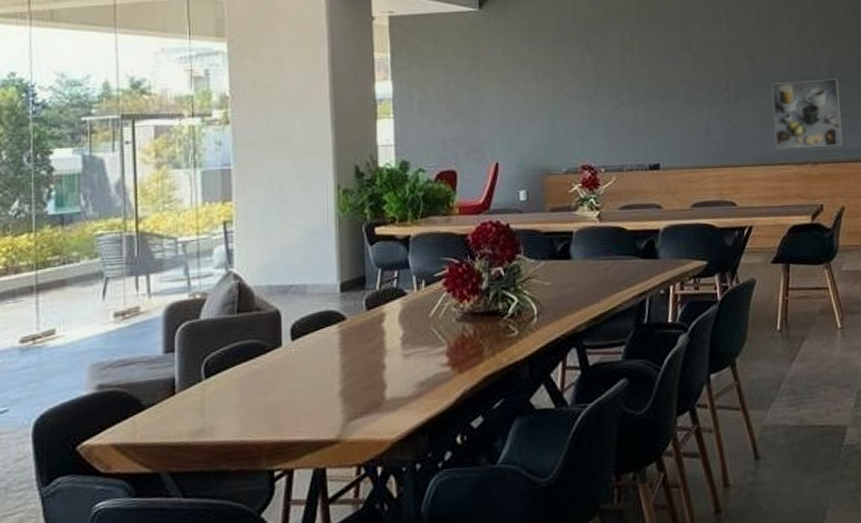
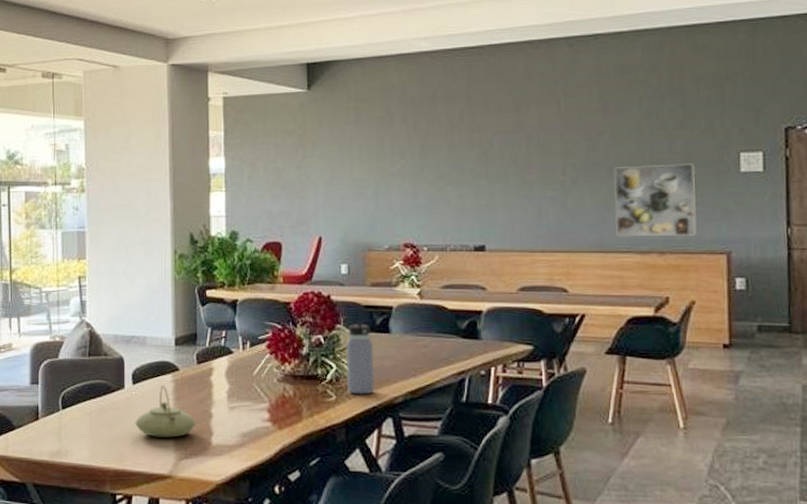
teapot: none [295,338,367,399] -> present [135,385,197,438]
water bottle: none [523,244,558,327] -> present [343,315,375,395]

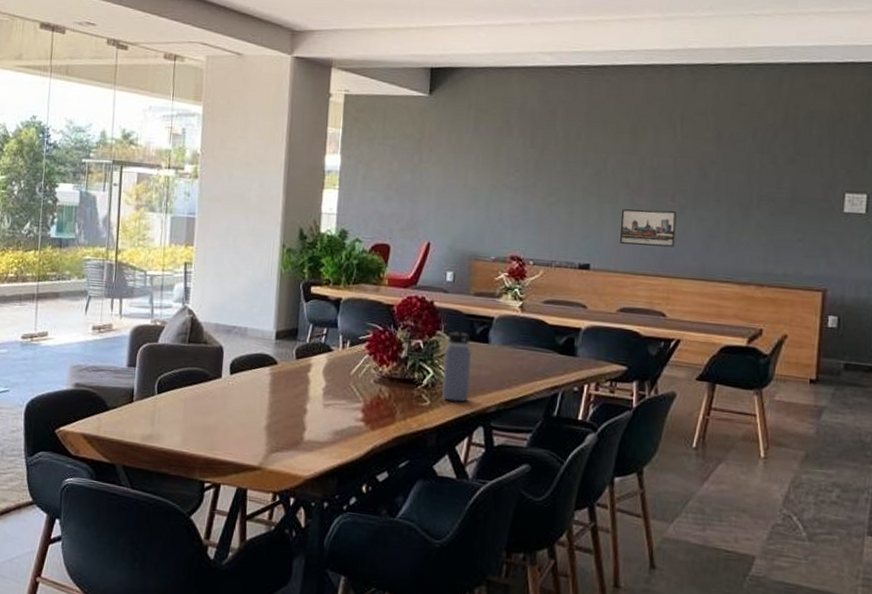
teapot: present [135,385,197,438] -> none [229,377,290,430]
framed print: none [512,186,570,223] -> present [620,209,677,247]
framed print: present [614,163,697,237] -> none [718,197,801,271]

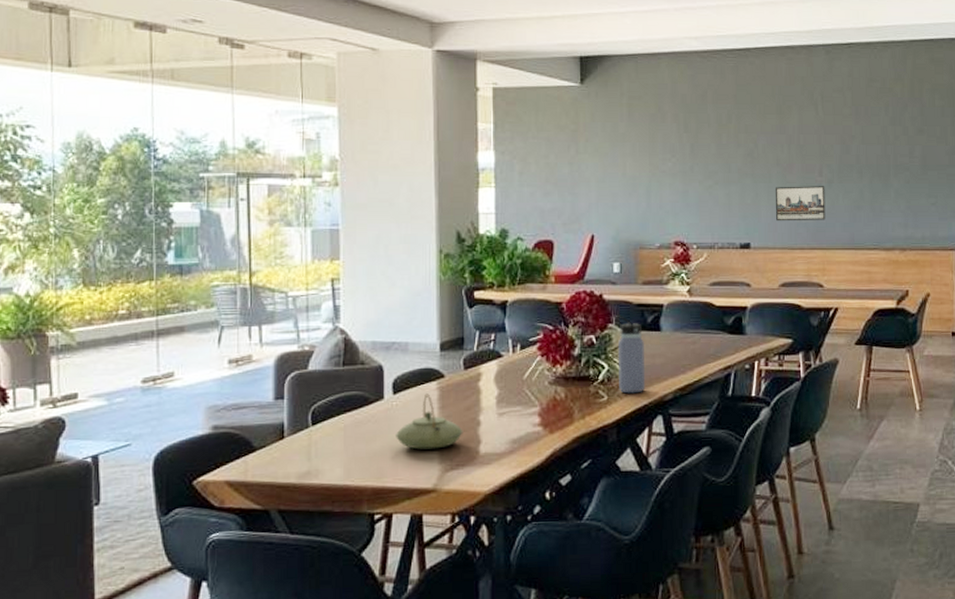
teapot: none [229,377,290,430] -> present [396,394,463,450]

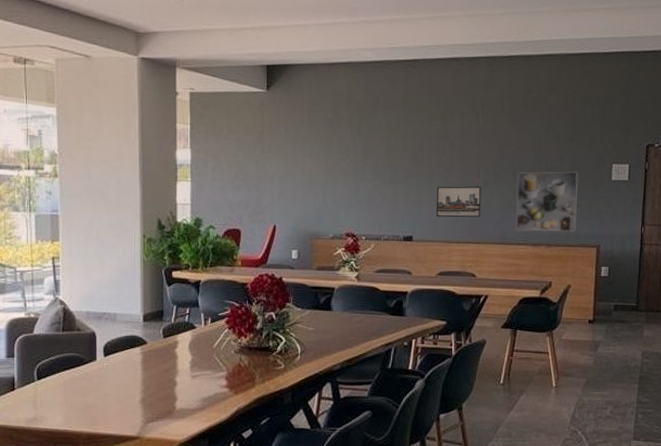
teapot: present [396,394,463,450] -> none [106,357,162,404]
water bottle: present [615,314,646,394] -> none [292,295,317,363]
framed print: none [864,167,932,235] -> present [515,171,579,232]

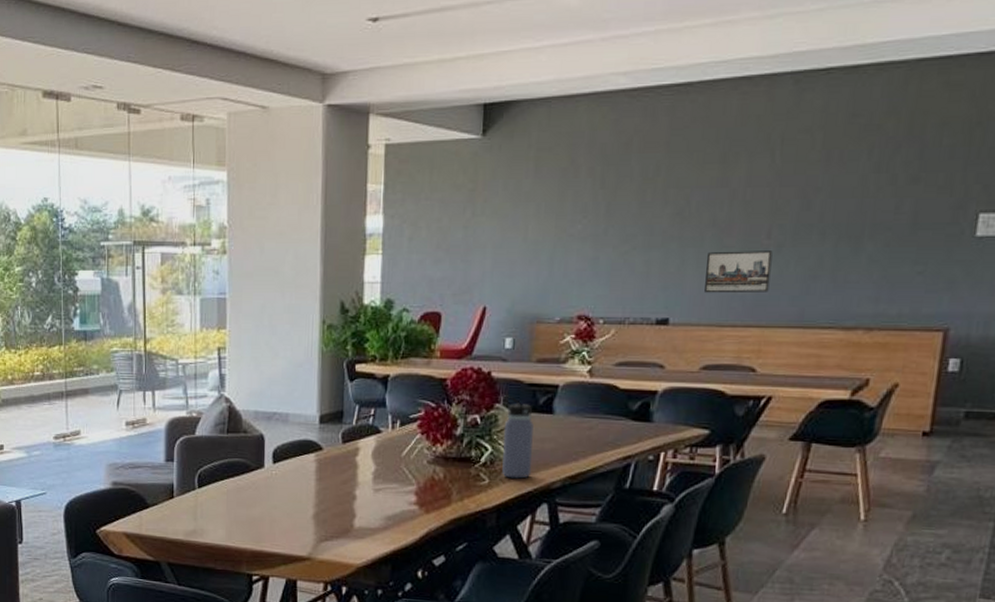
water bottle: none [292,295,317,363] -> present [502,394,534,479]
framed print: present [515,171,579,232] -> none [819,226,924,311]

